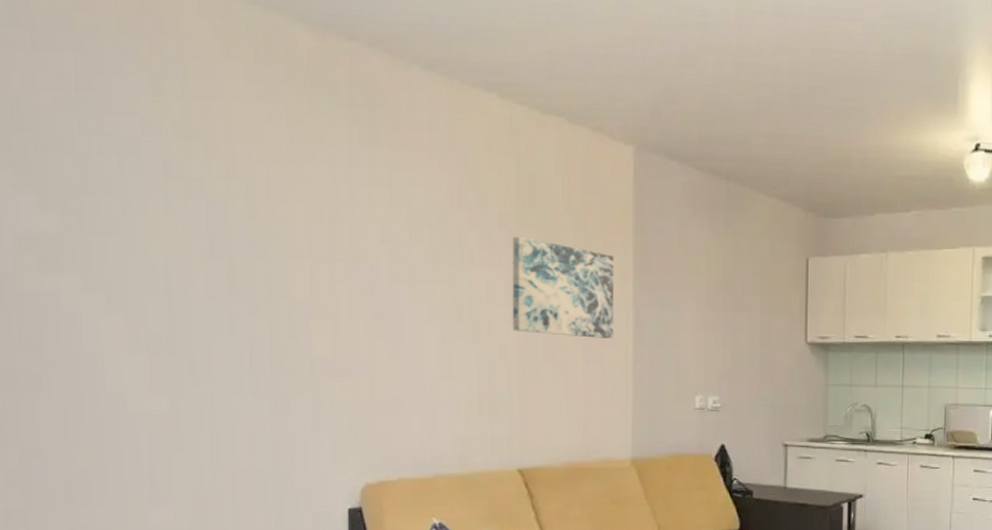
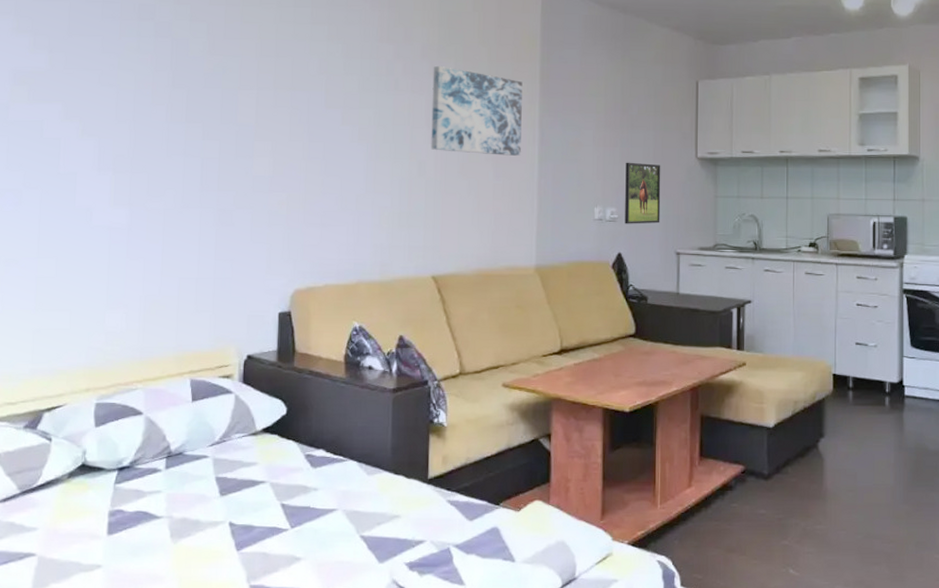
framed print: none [728,346,768,414] -> present [625,162,661,224]

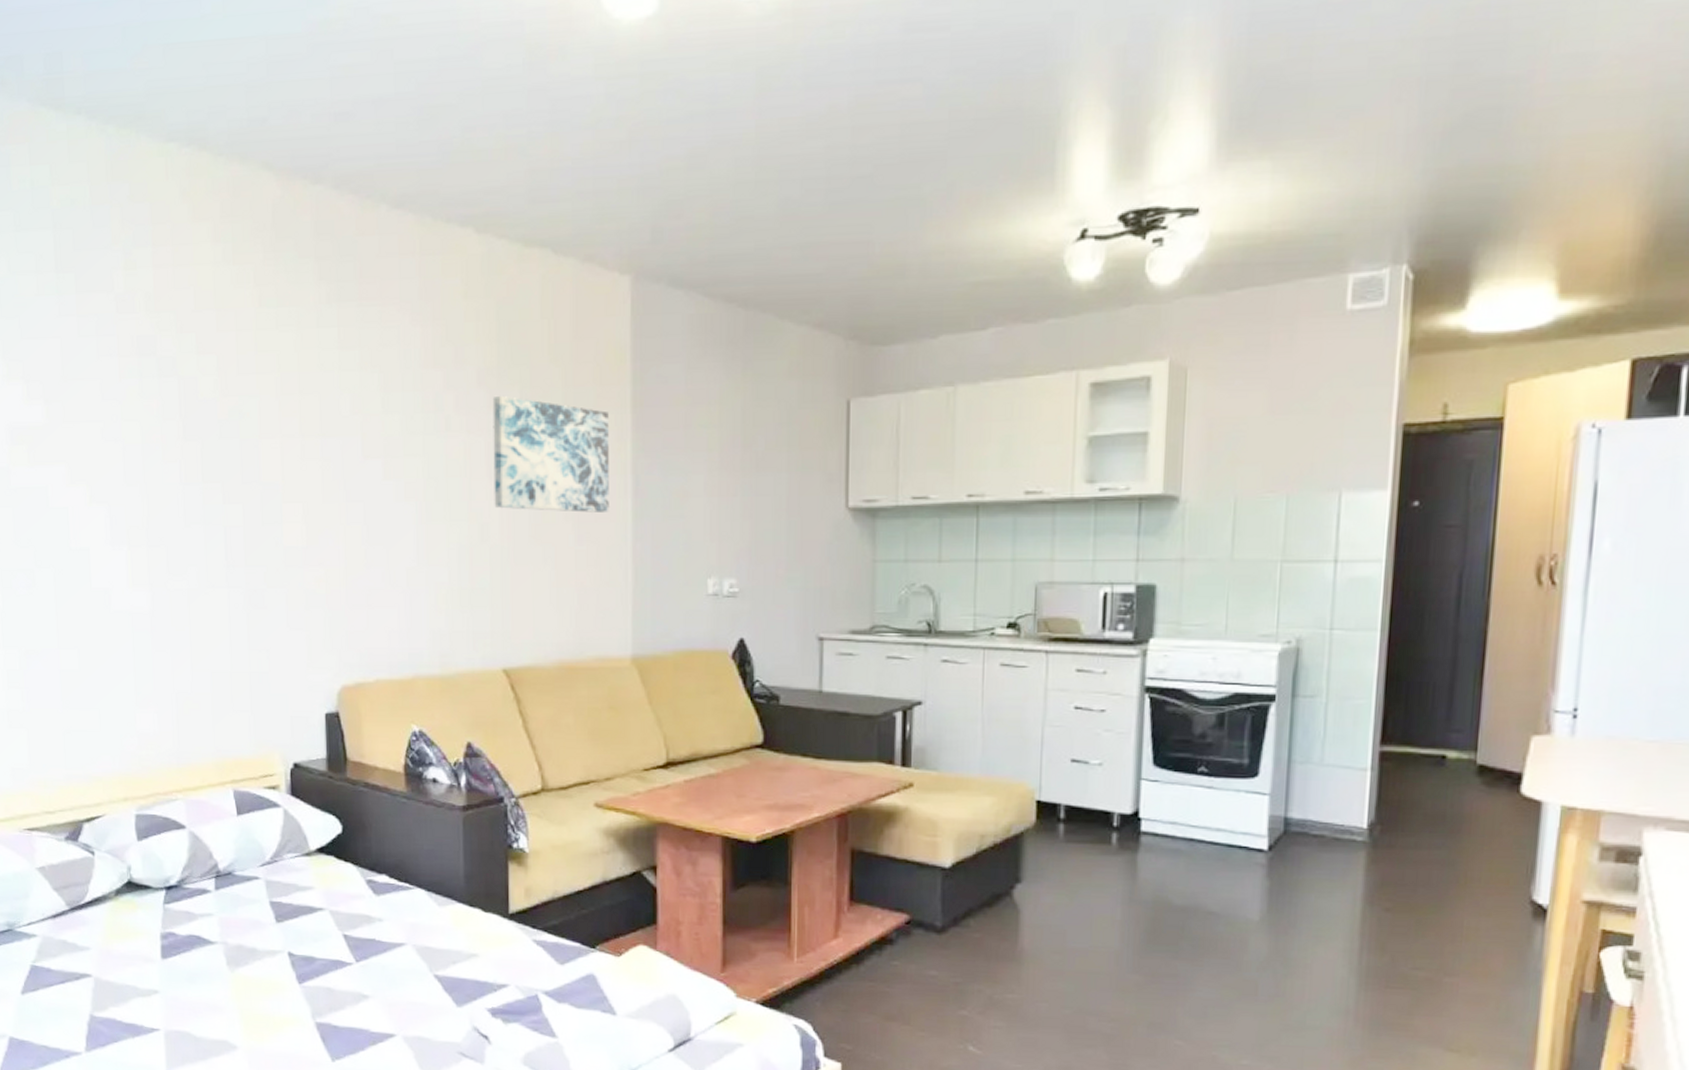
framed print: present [625,162,661,224] -> none [748,516,798,600]

